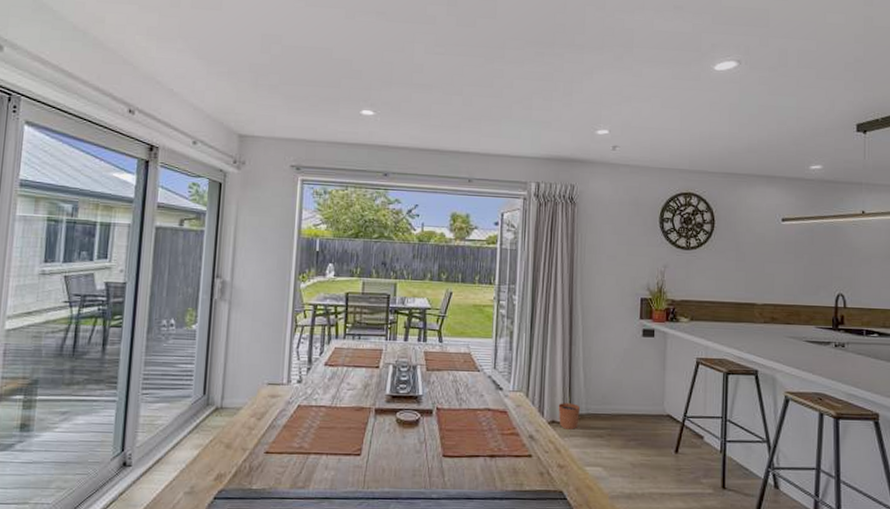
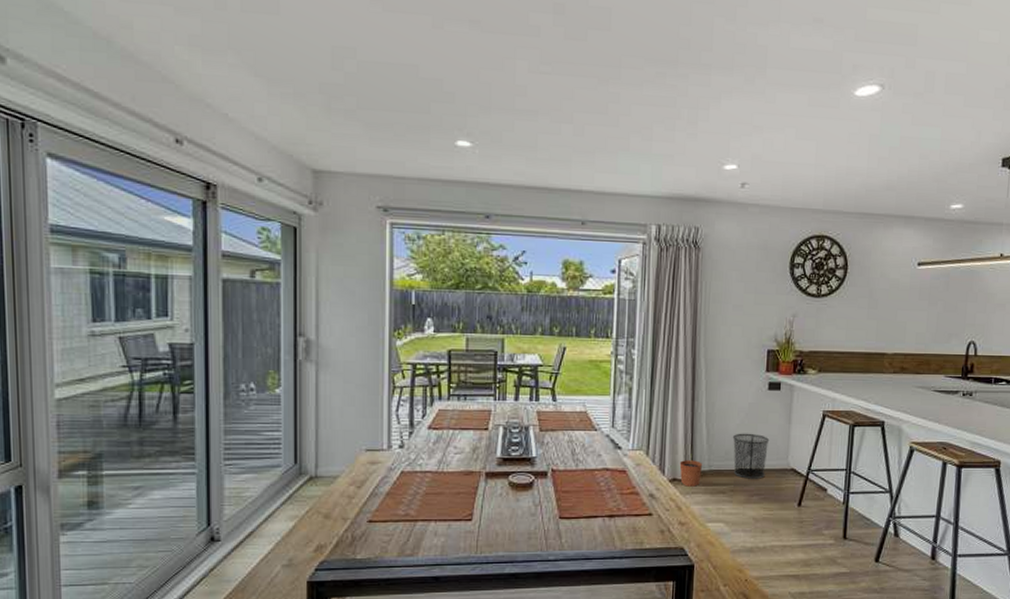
waste bin: none [609,377,645,424] -> present [732,433,770,479]

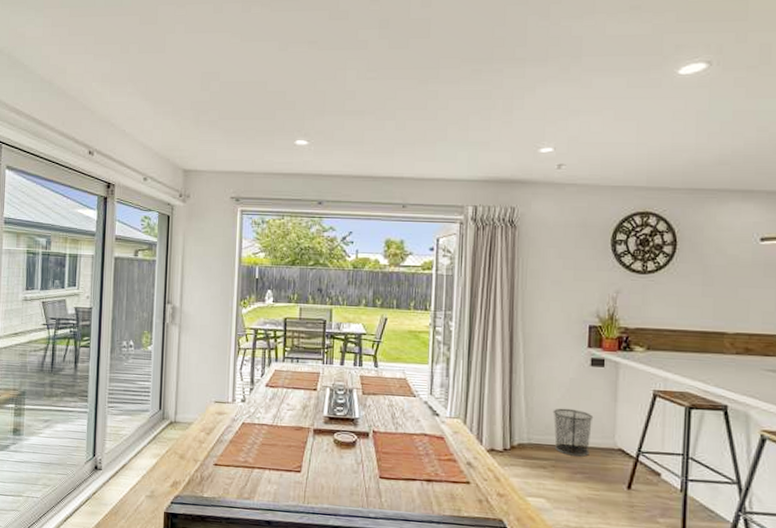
plant pot: present [679,454,702,487] -> none [497,425,521,459]

